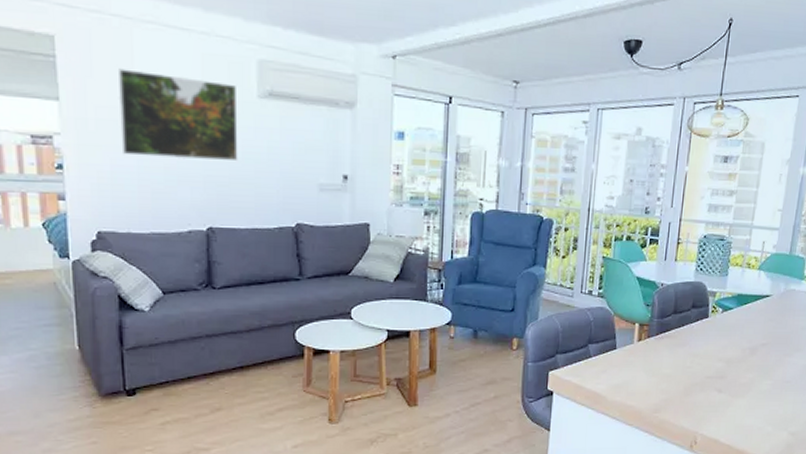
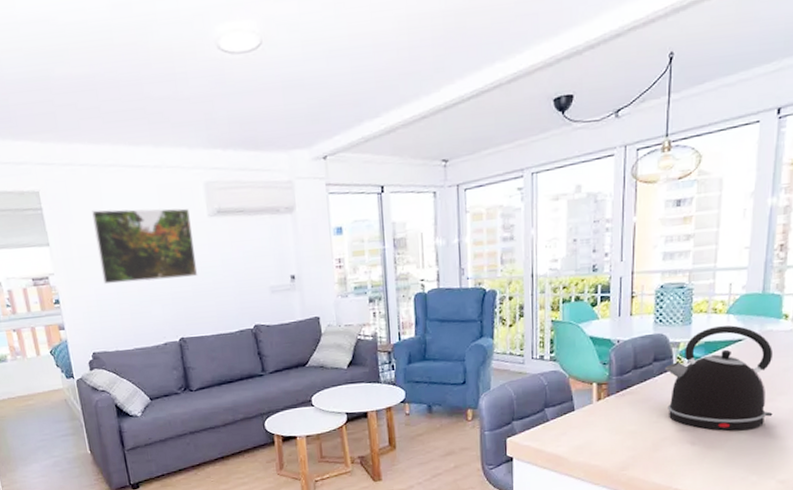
kettle: none [700,280,794,381] -> present [665,325,773,431]

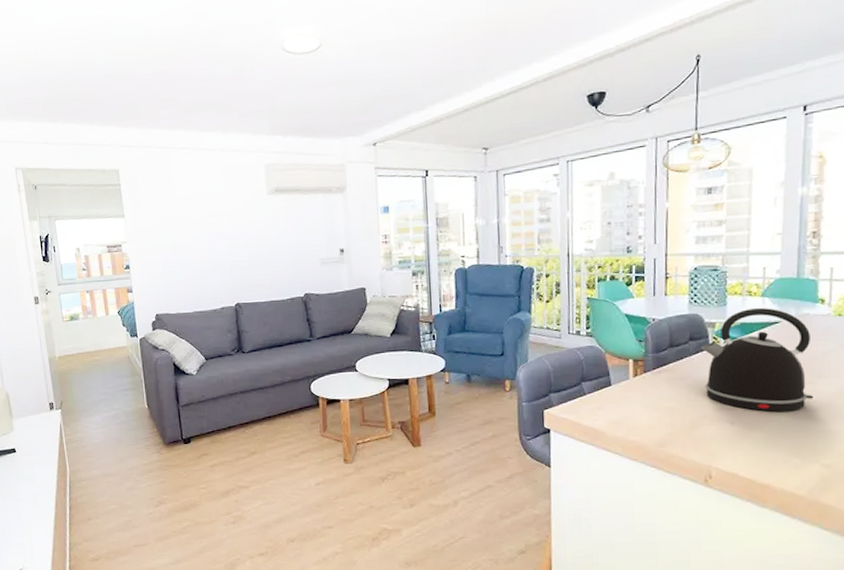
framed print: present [92,208,198,285] -> none [164,186,255,253]

